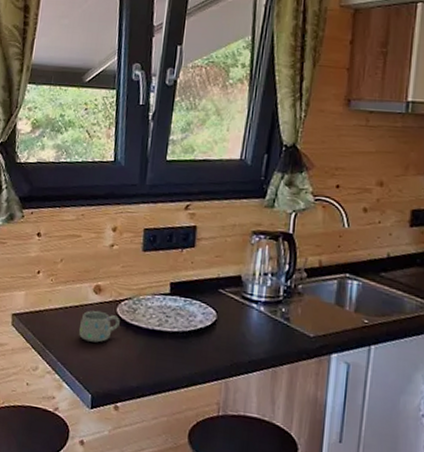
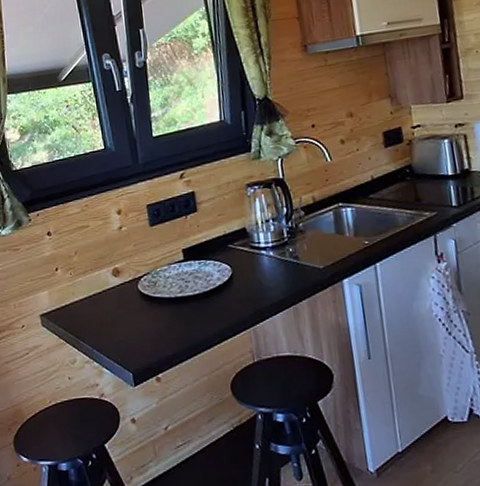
mug: present [79,310,120,343] -> none [106,292,144,324]

